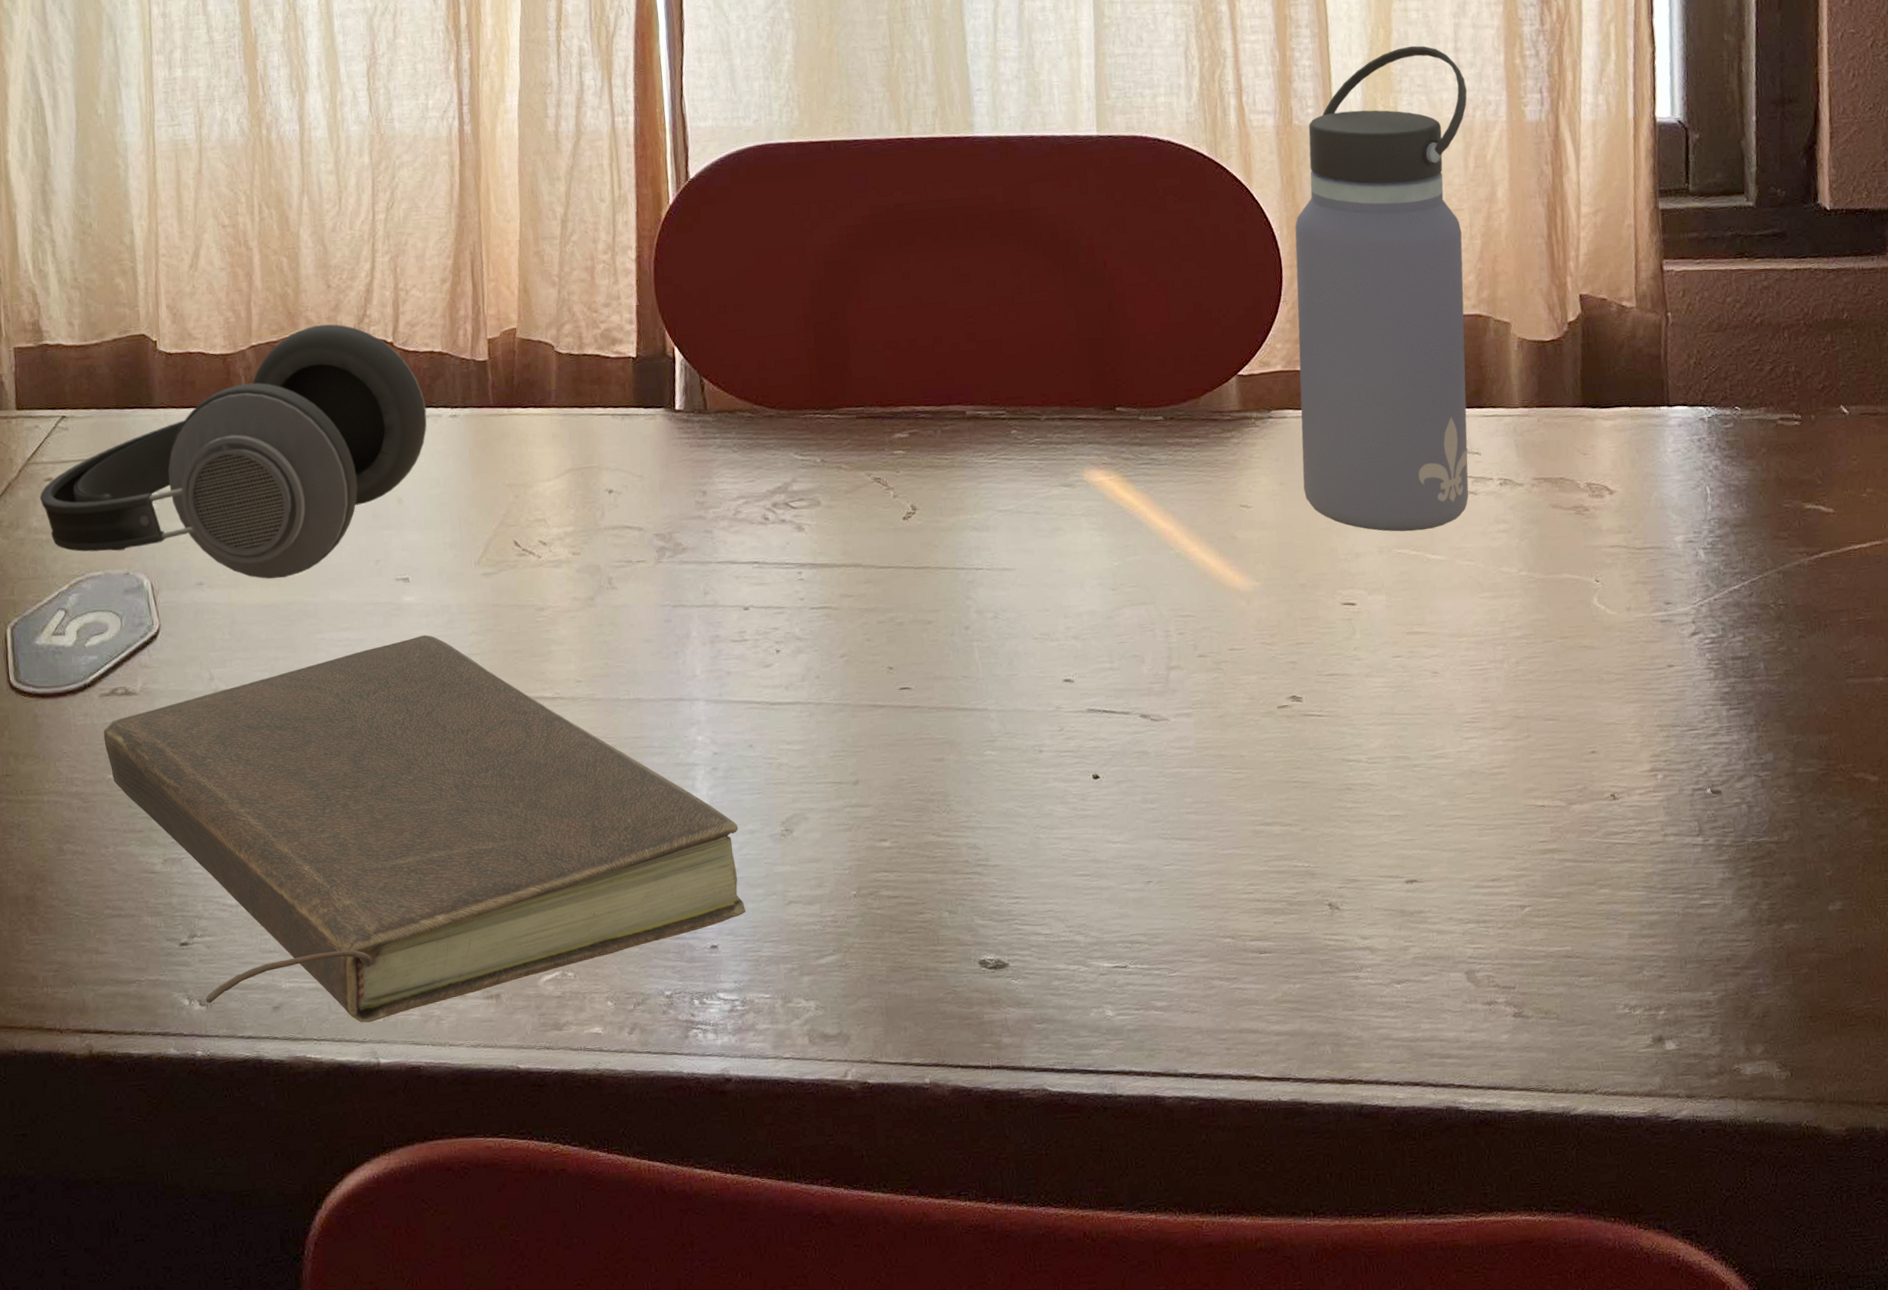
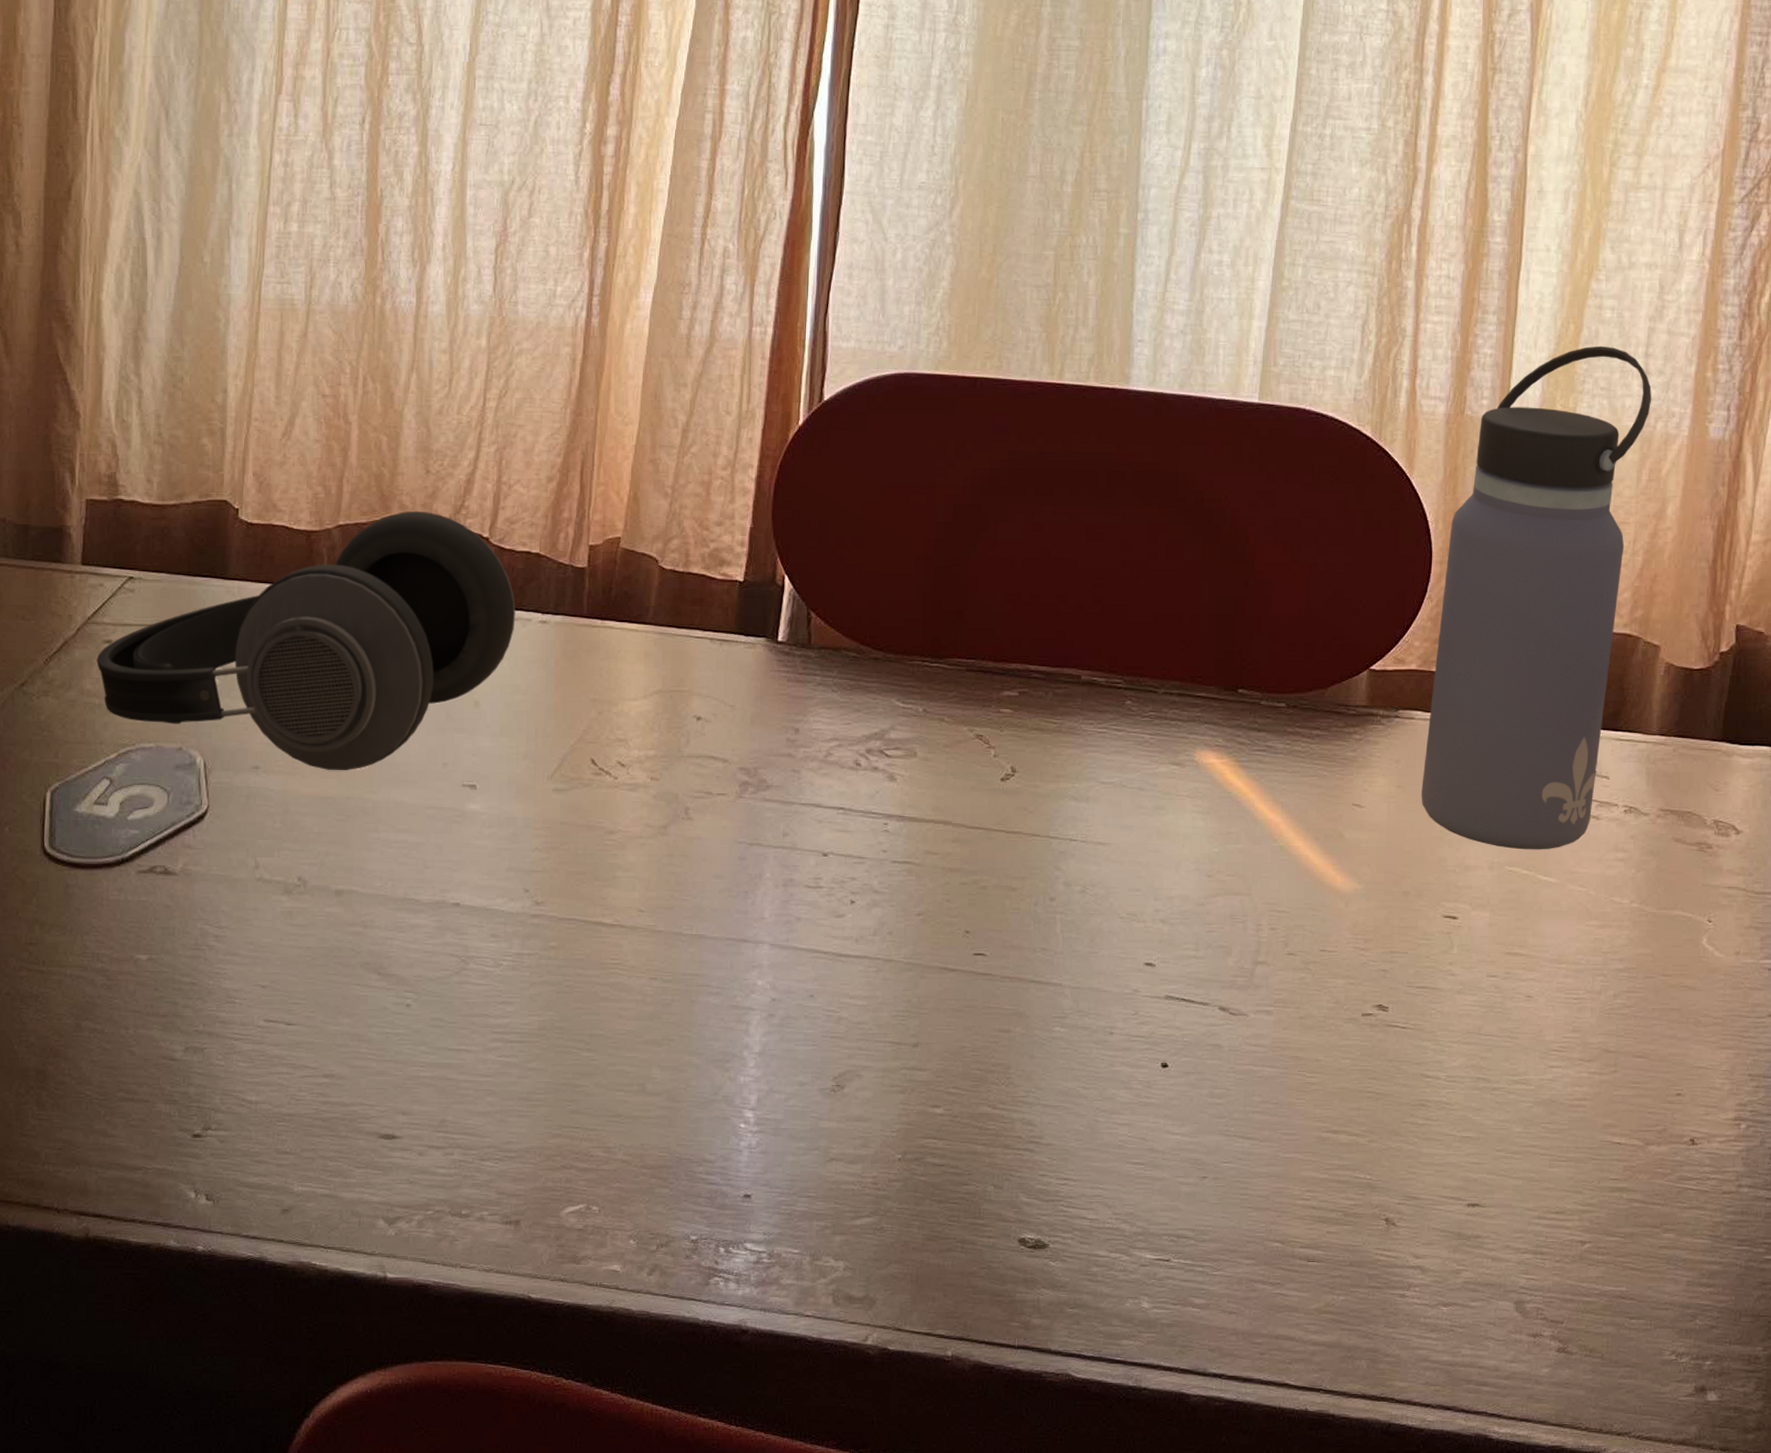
book: present [103,634,746,1023] -> none [136,845,788,1235]

